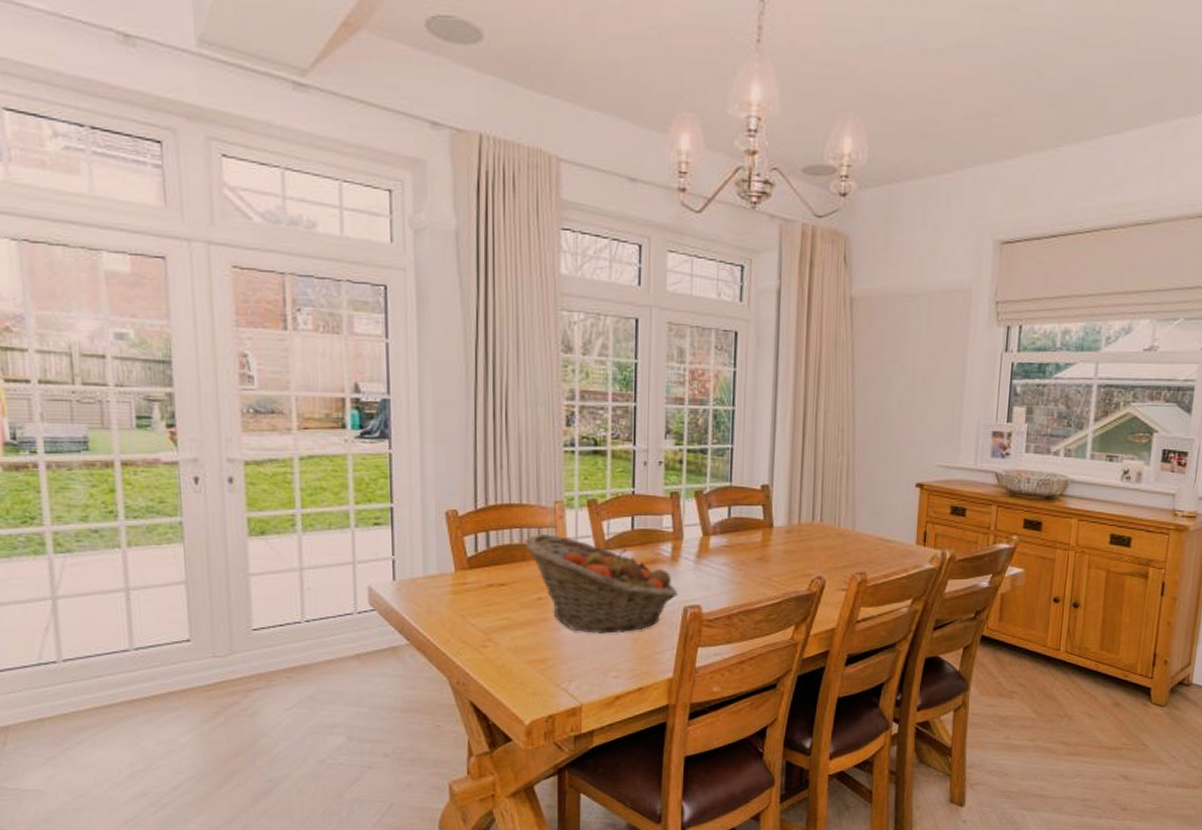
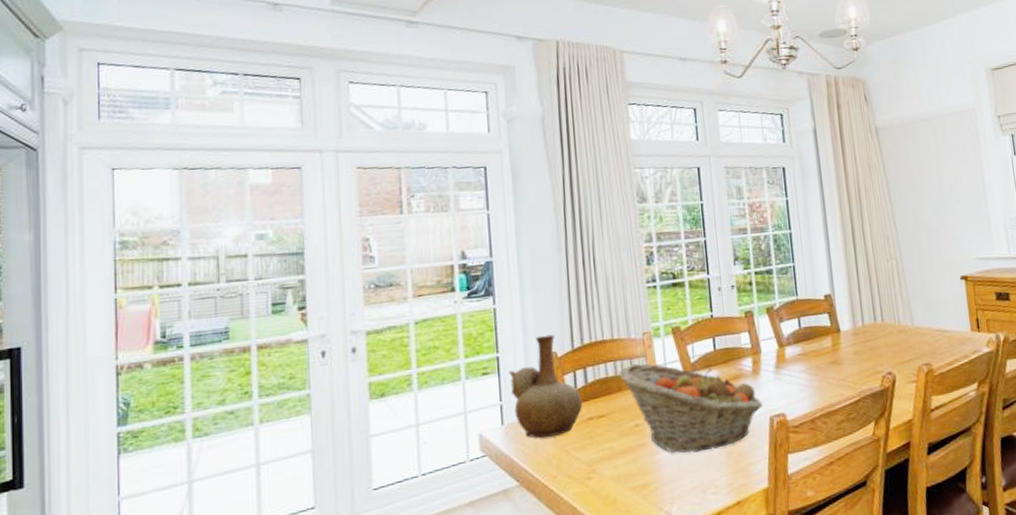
vase: none [403,490,483,599] -> present [509,334,583,438]

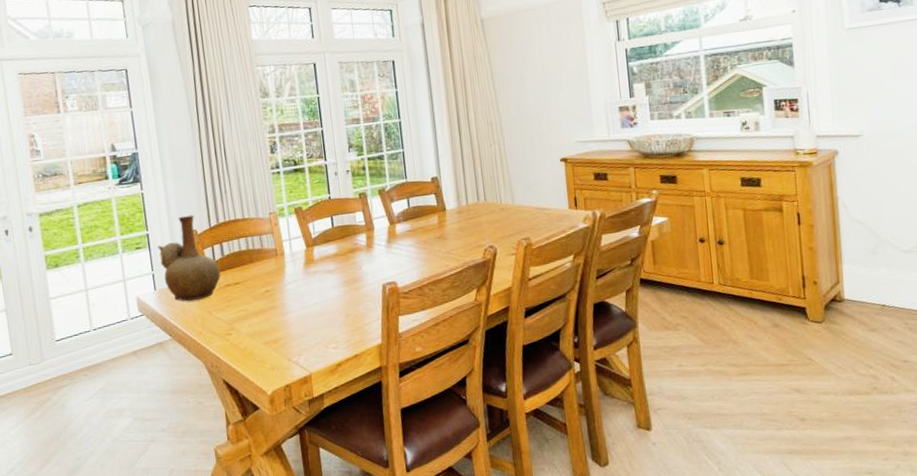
fruit basket: present [619,363,763,453] -> none [250,239,376,314]

